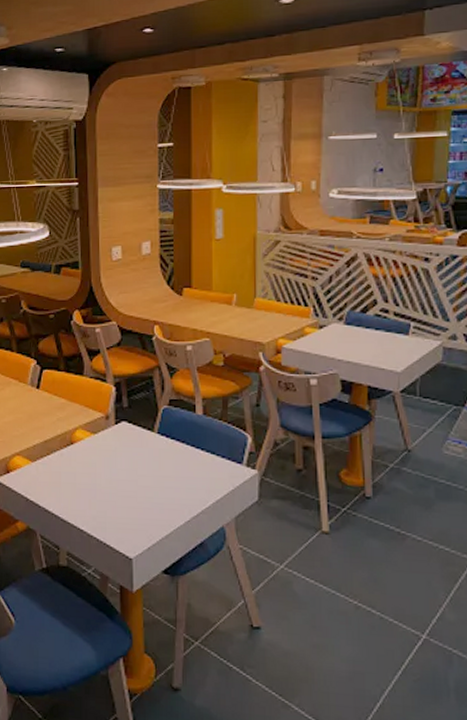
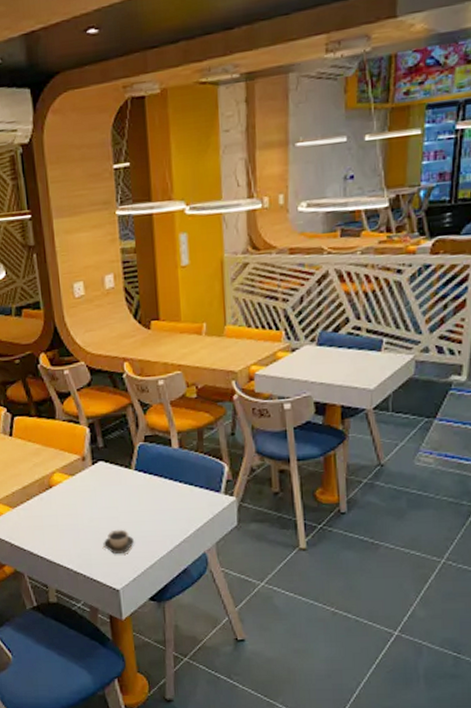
cup: none [120,493,152,521] -> present [103,529,135,555]

